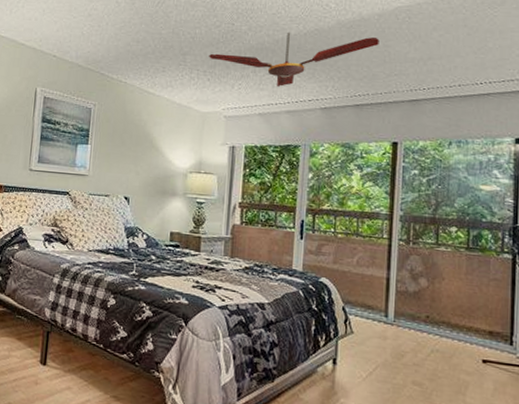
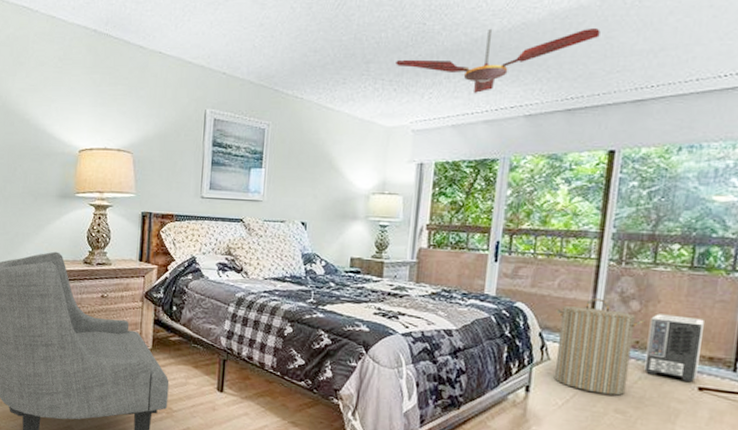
laundry hamper: none [355,275,433,368] -> present [554,298,645,396]
air purifier: none [435,290,482,354] -> present [644,313,704,381]

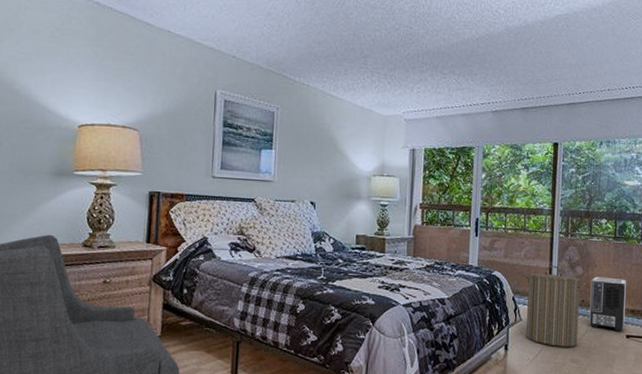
ceiling fan: present [396,28,601,94] -> none [389,36,542,91]

